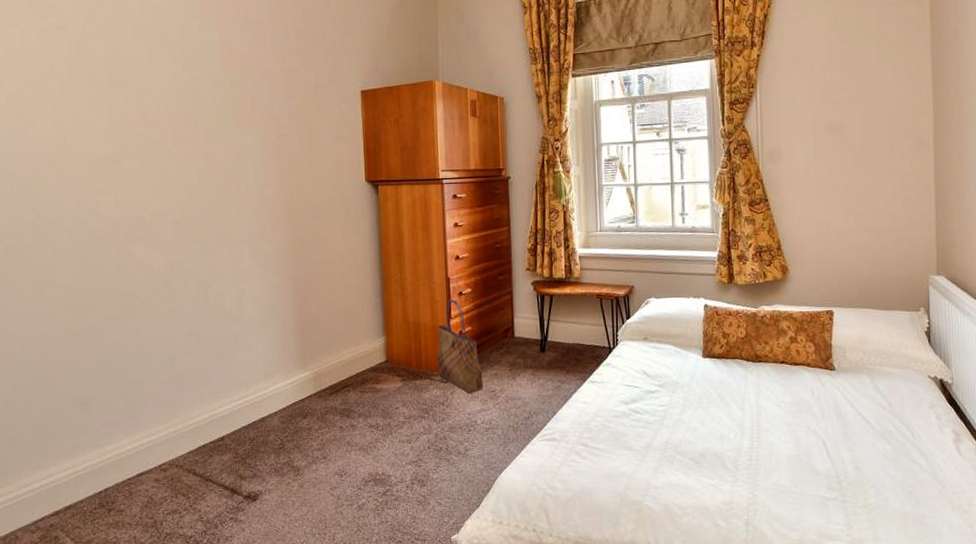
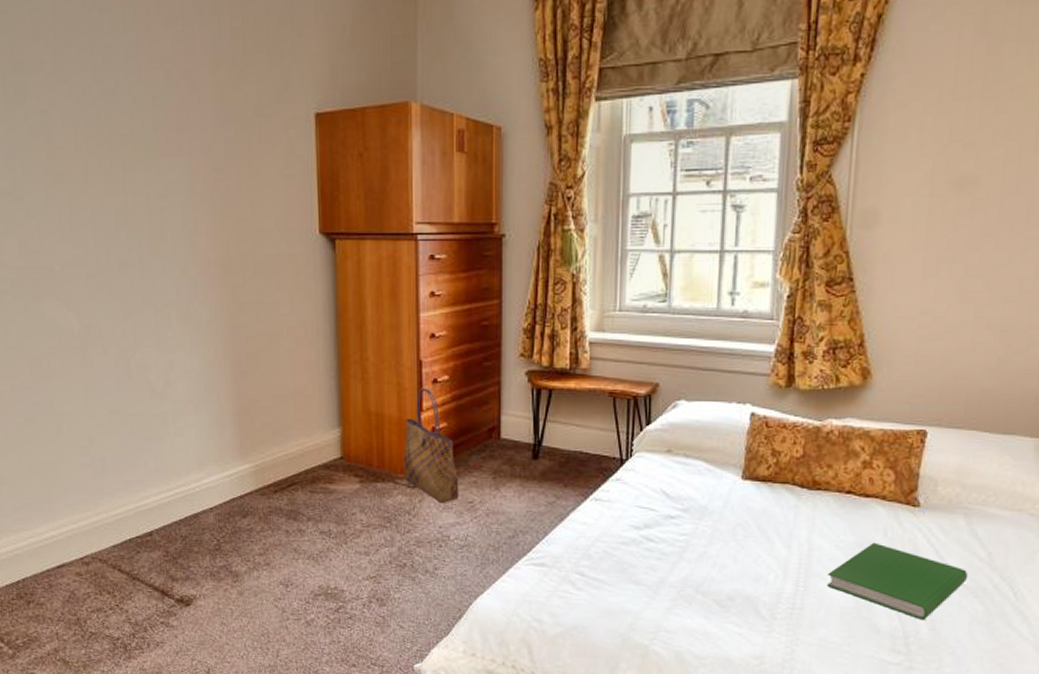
hardcover book: none [774,401,877,462] -> present [827,542,969,621]

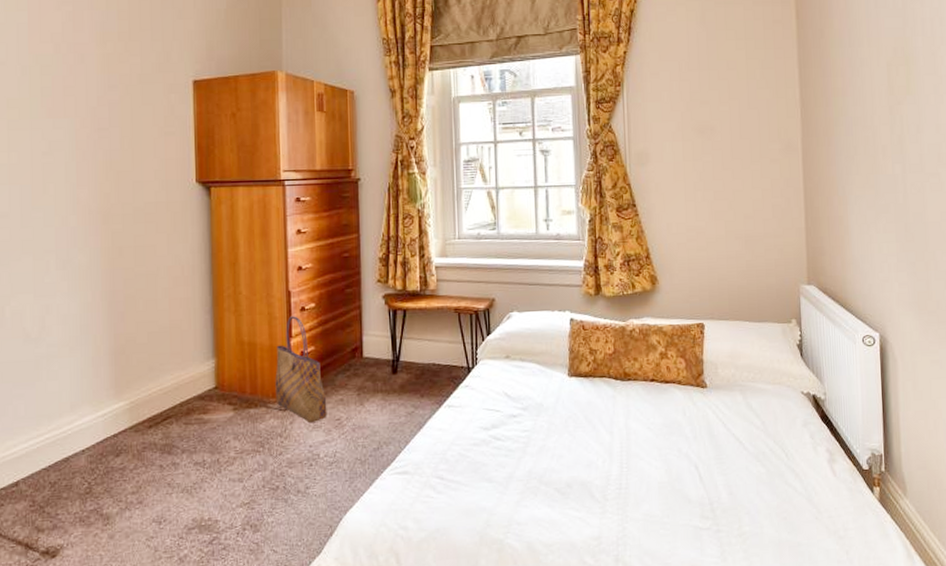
hardcover book: present [827,542,969,621] -> none [644,422,751,487]

